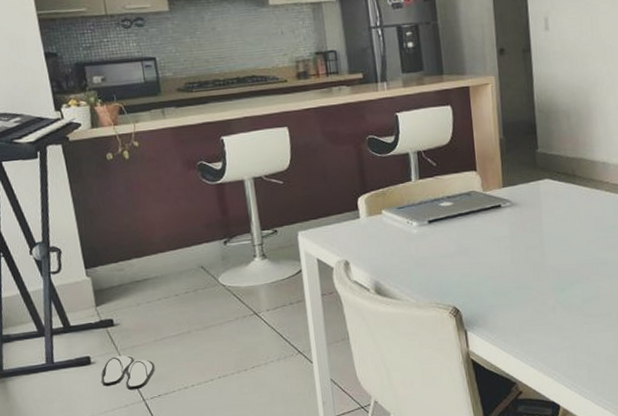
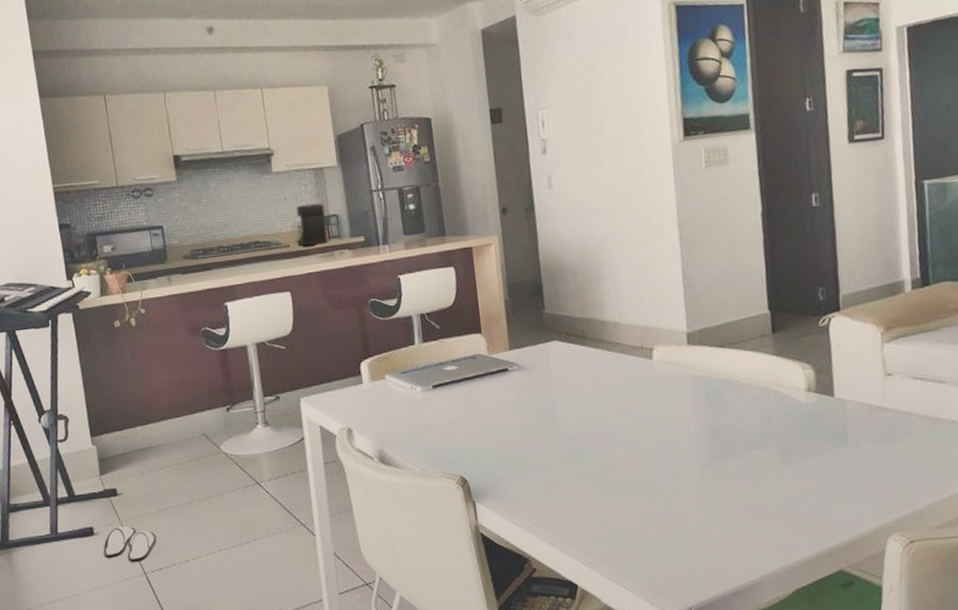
coffee maker: none [293,38,327,83] -> present [296,203,329,247]

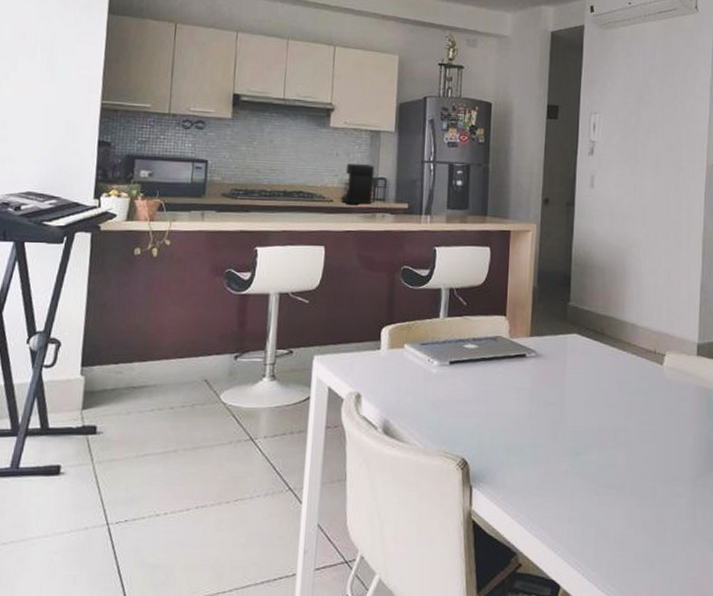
slippers: present [103,526,157,562] -> none [66,469,130,510]

